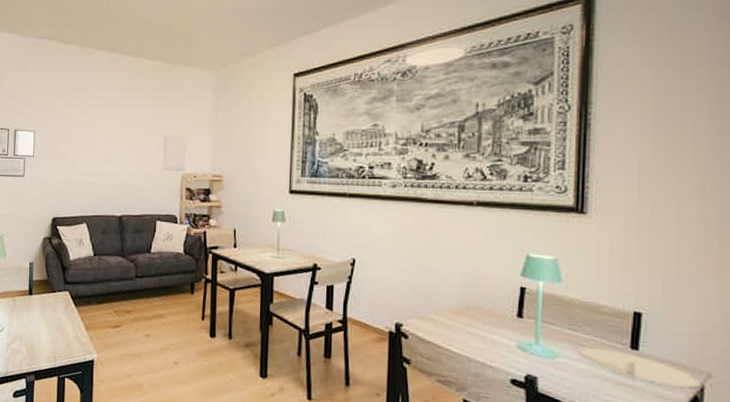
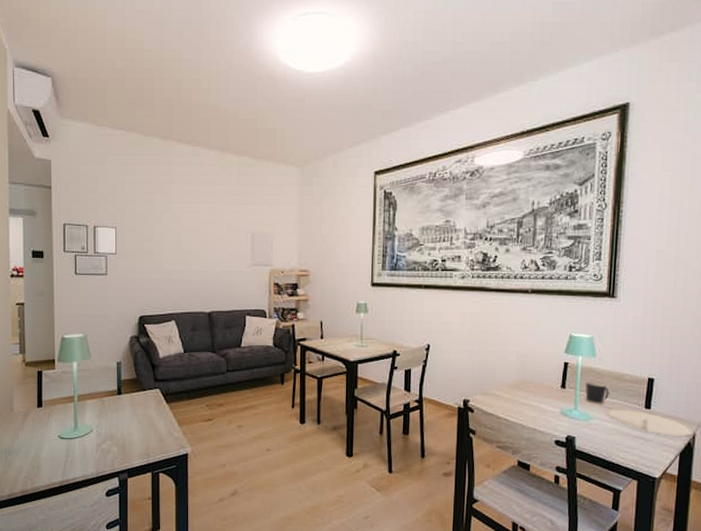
mug: none [549,311,581,341] -> present [585,381,609,405]

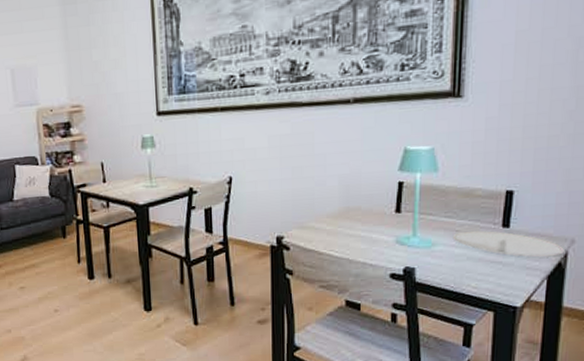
mug: present [585,381,609,405] -> none [426,201,457,228]

